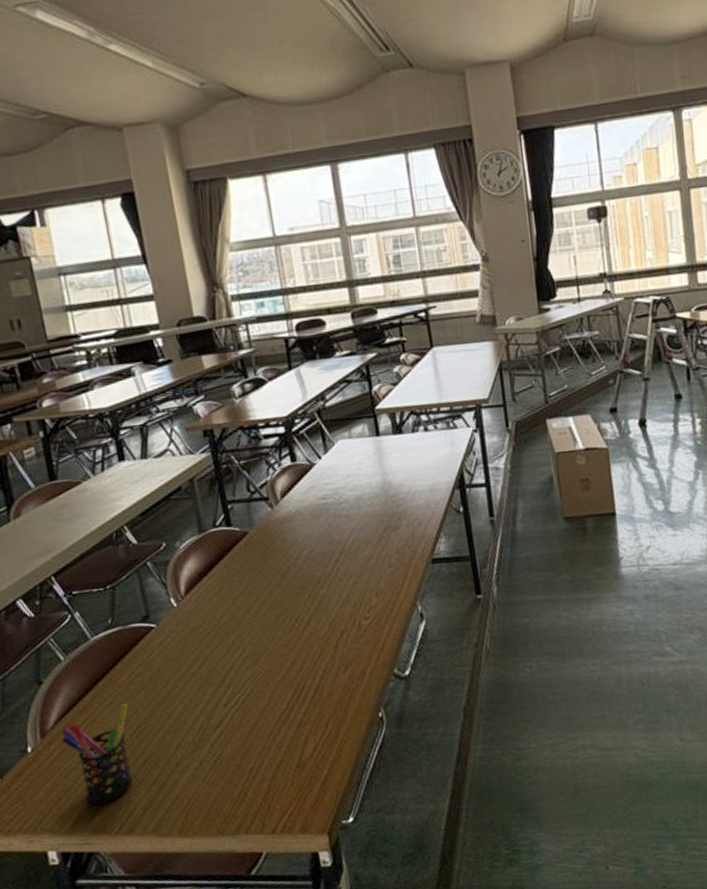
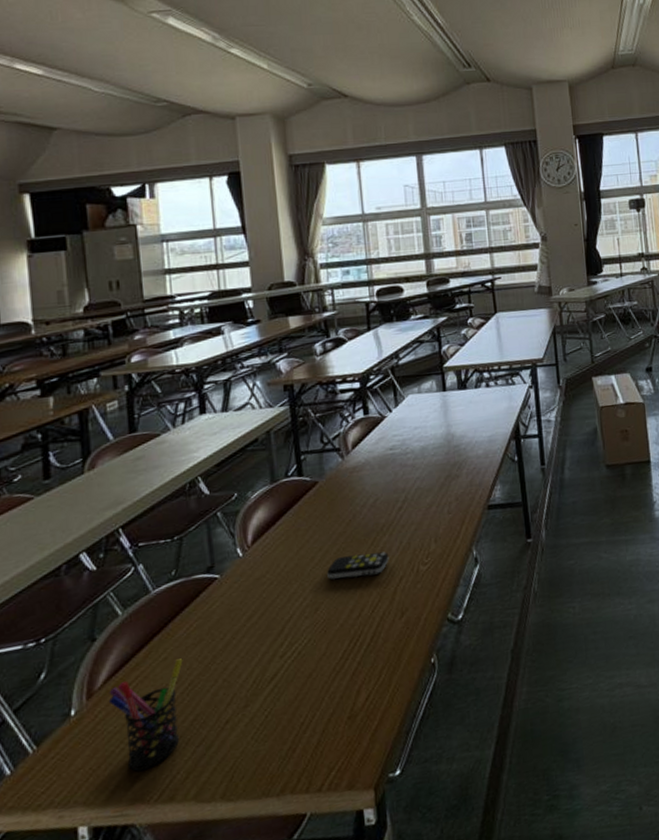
remote control: none [264,605,329,632] -> present [327,551,389,579]

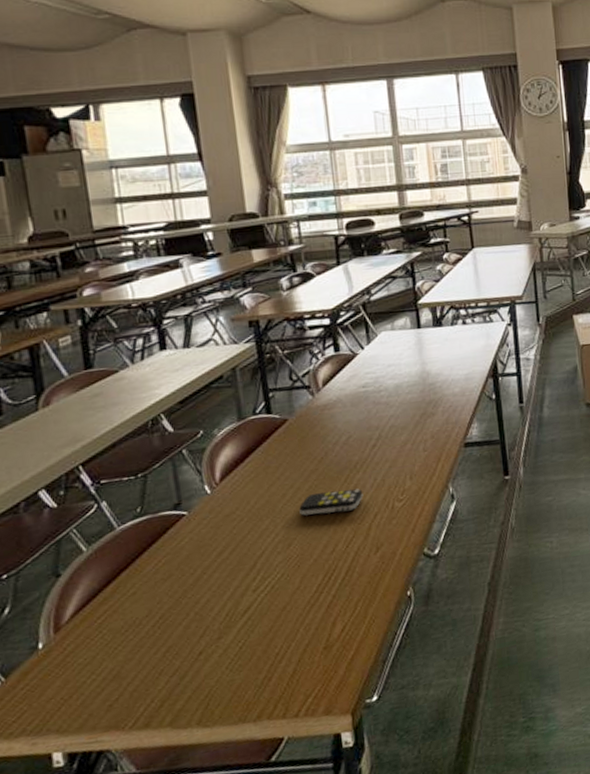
pen holder: present [108,658,183,771] -> none [76,593,153,701]

